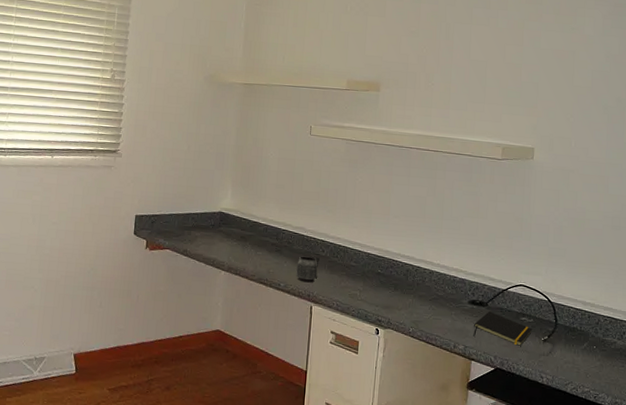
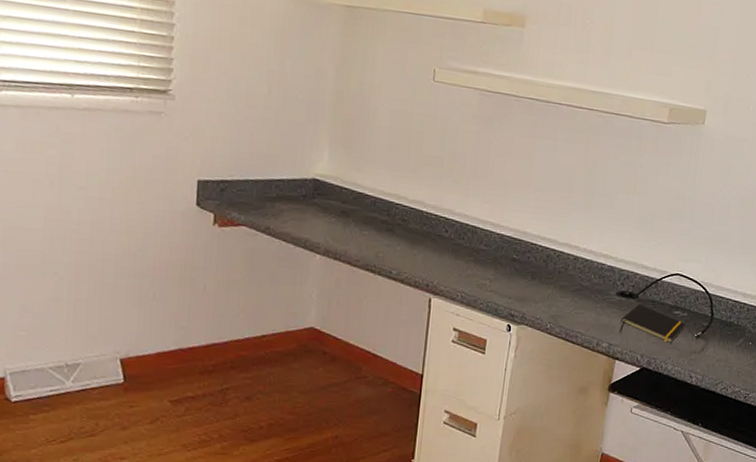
mug: present [296,256,320,283] -> none [412,237,442,270]

